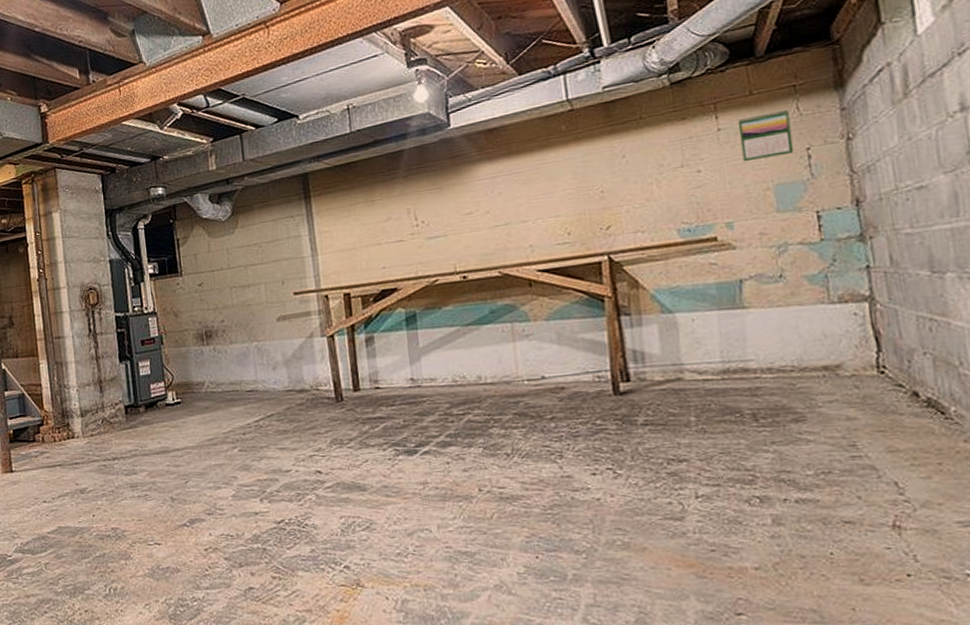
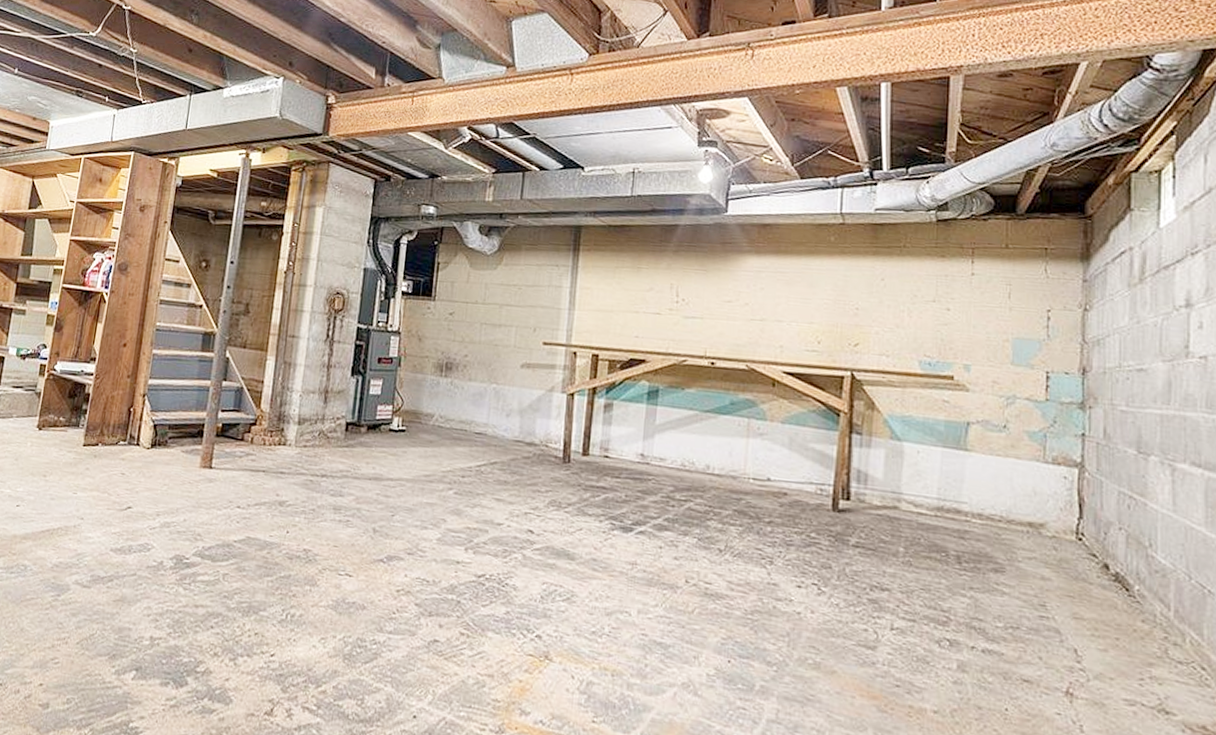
calendar: present [738,109,794,162] -> none [989,268,1037,313]

